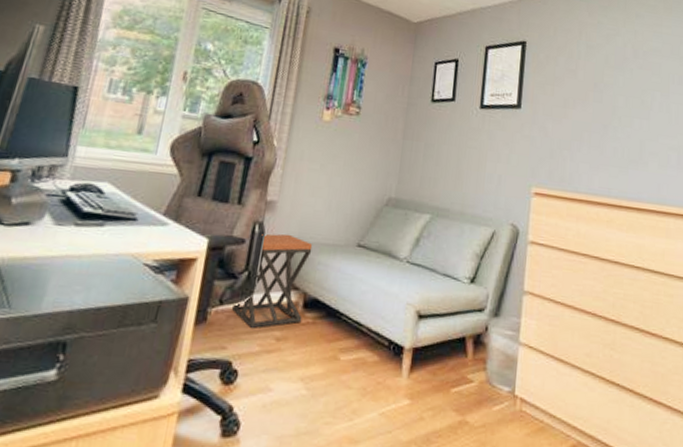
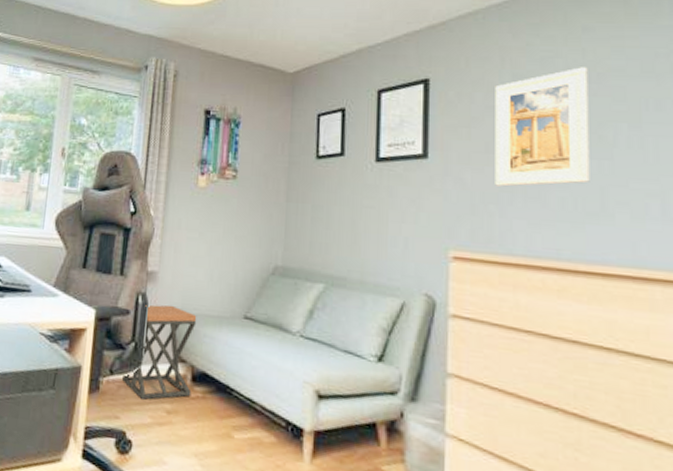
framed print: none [569,45,637,137] -> present [495,67,590,187]

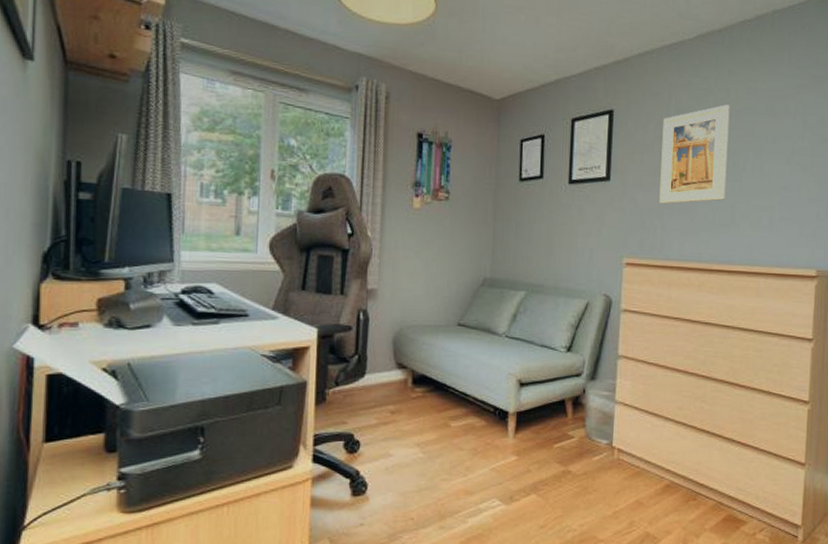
stool: present [122,304,197,400] -> none [348,318,416,404]

